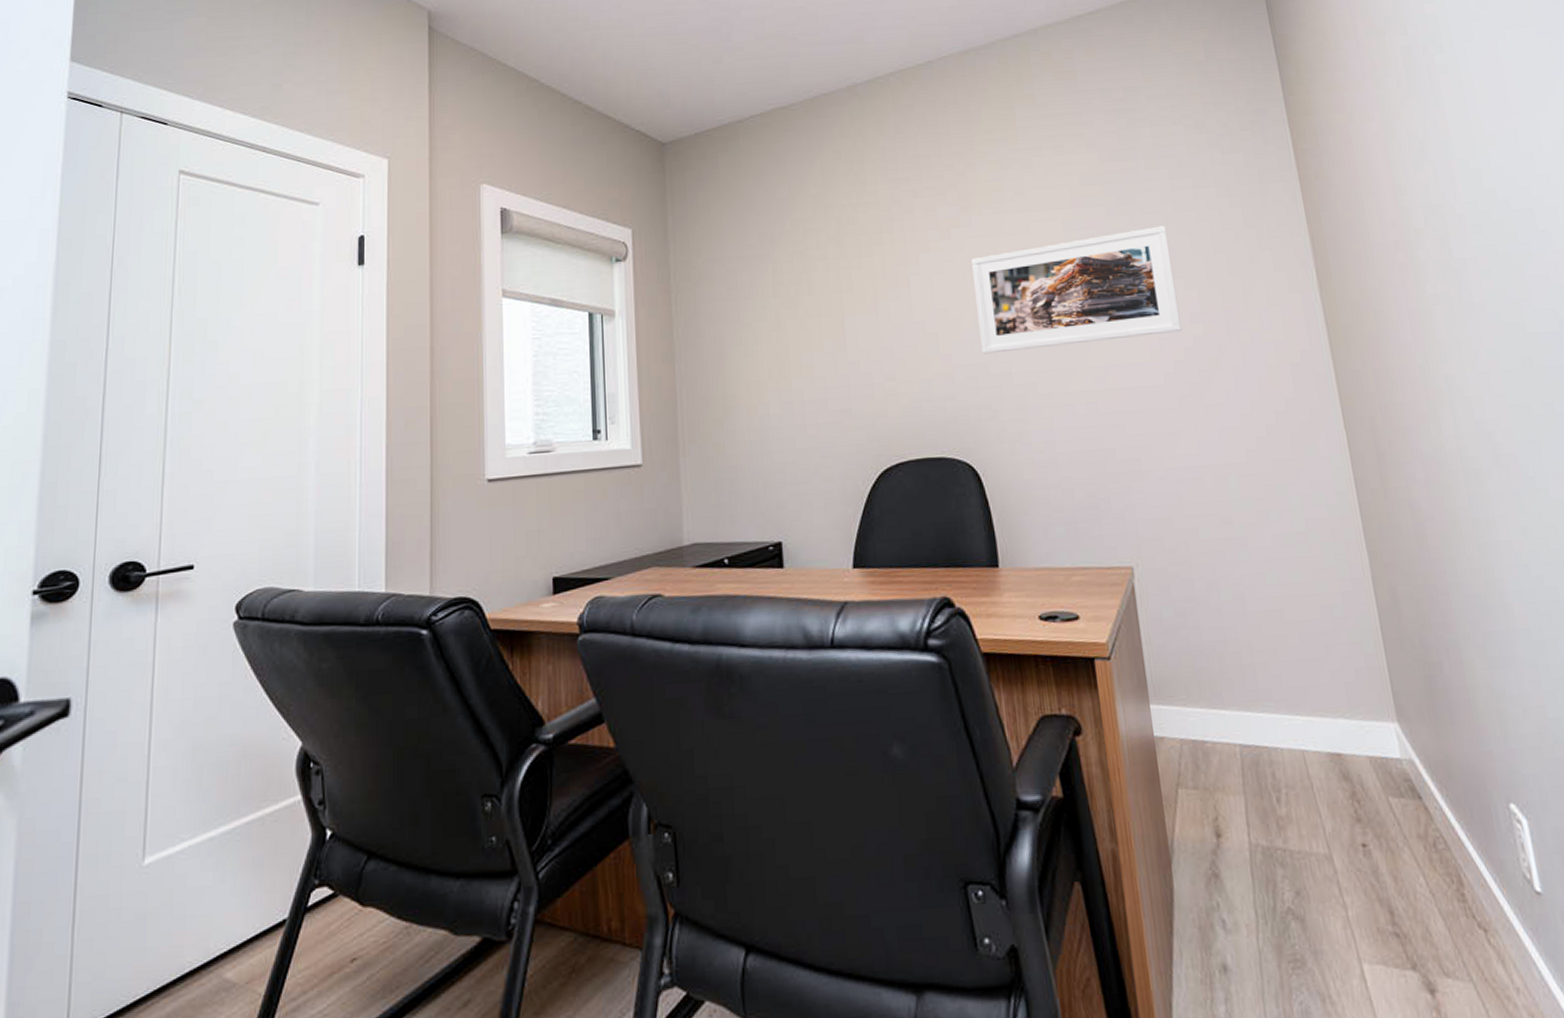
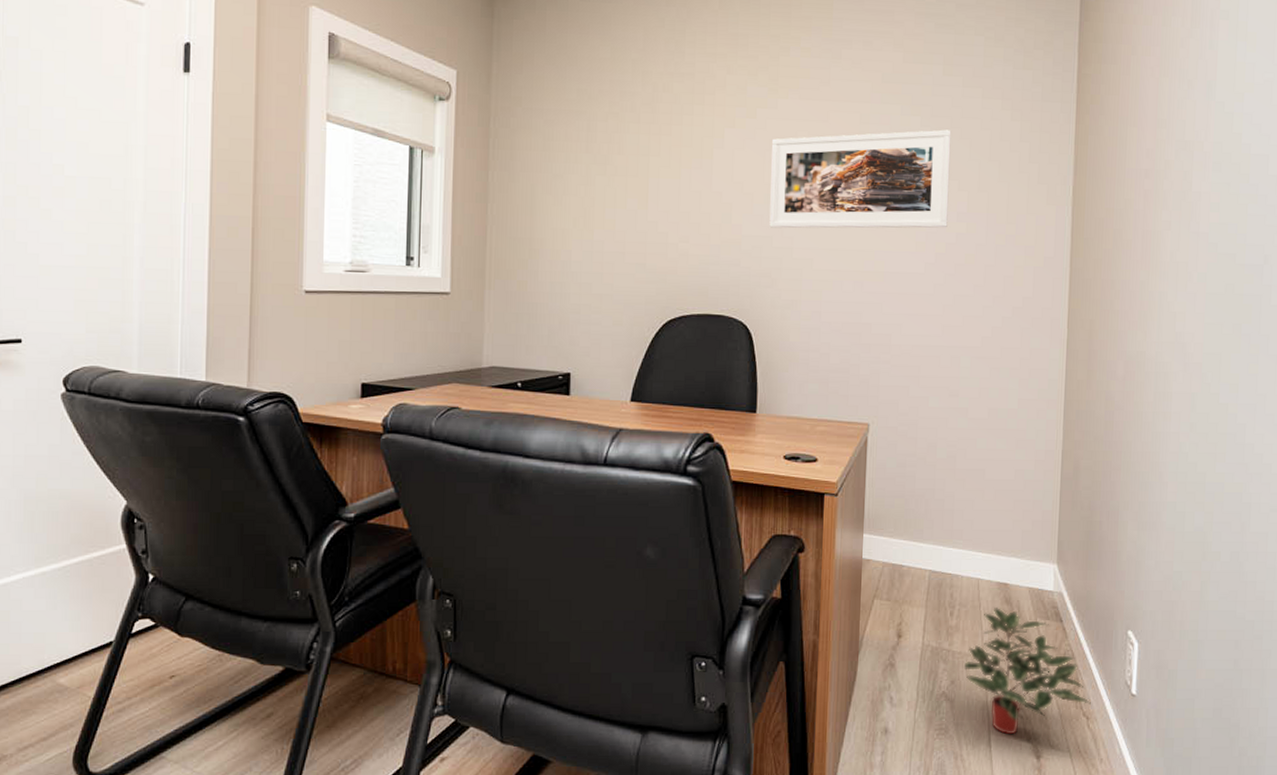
potted plant: none [1308,785,1485,962] -> present [964,606,1091,735]

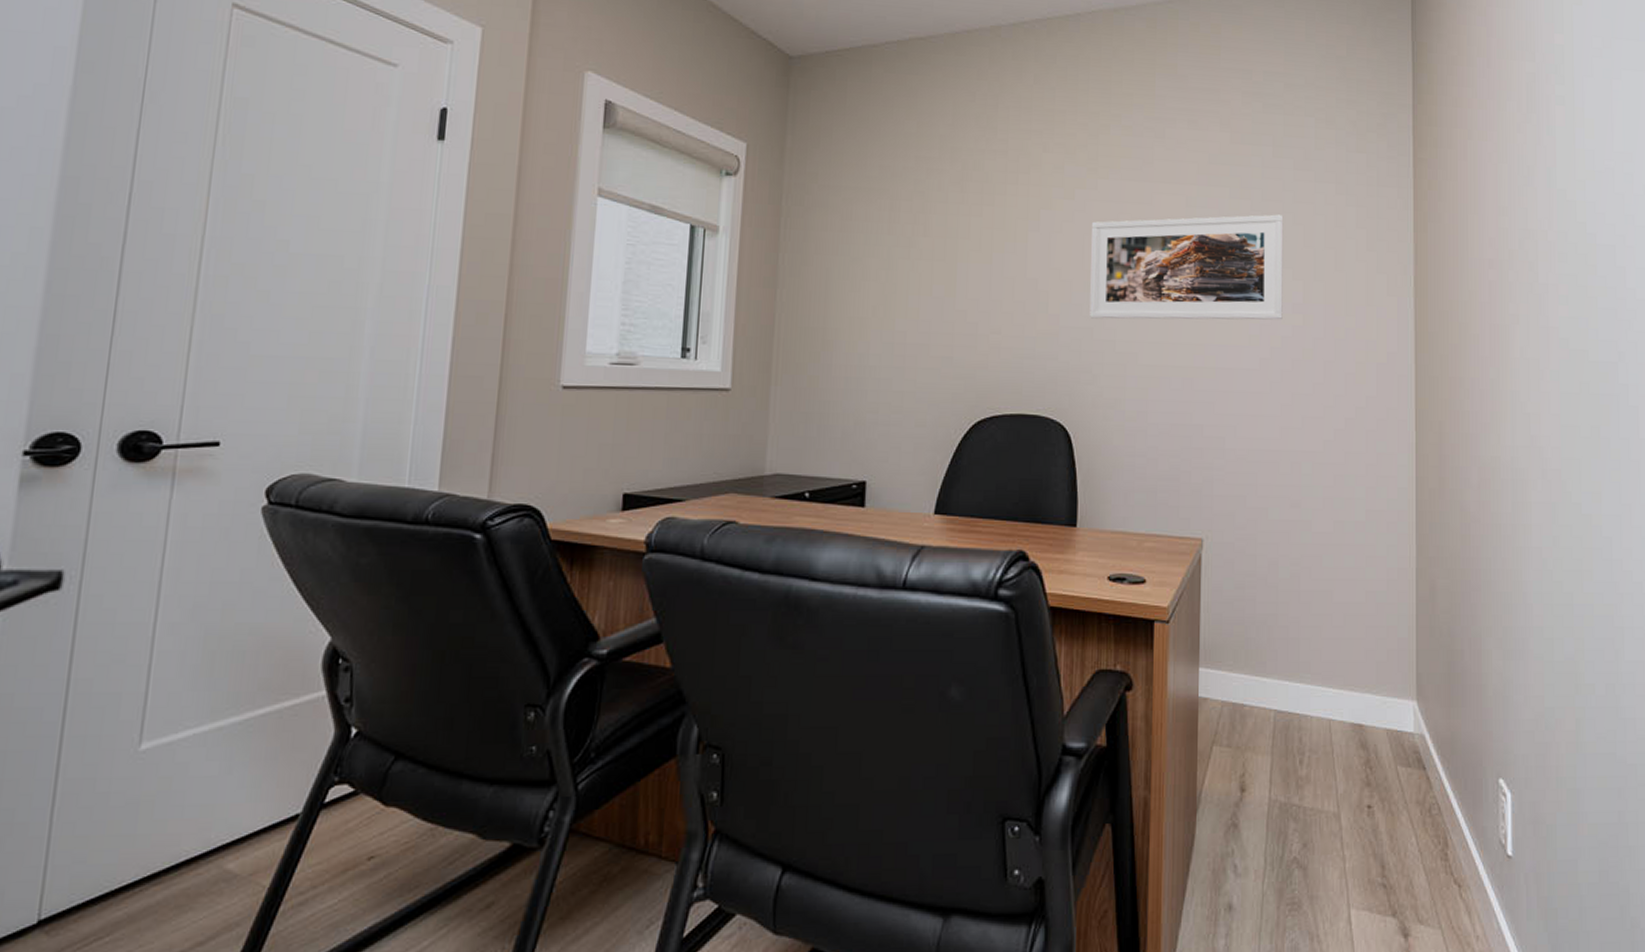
potted plant: present [964,606,1091,735] -> none [1318,752,1462,909]

